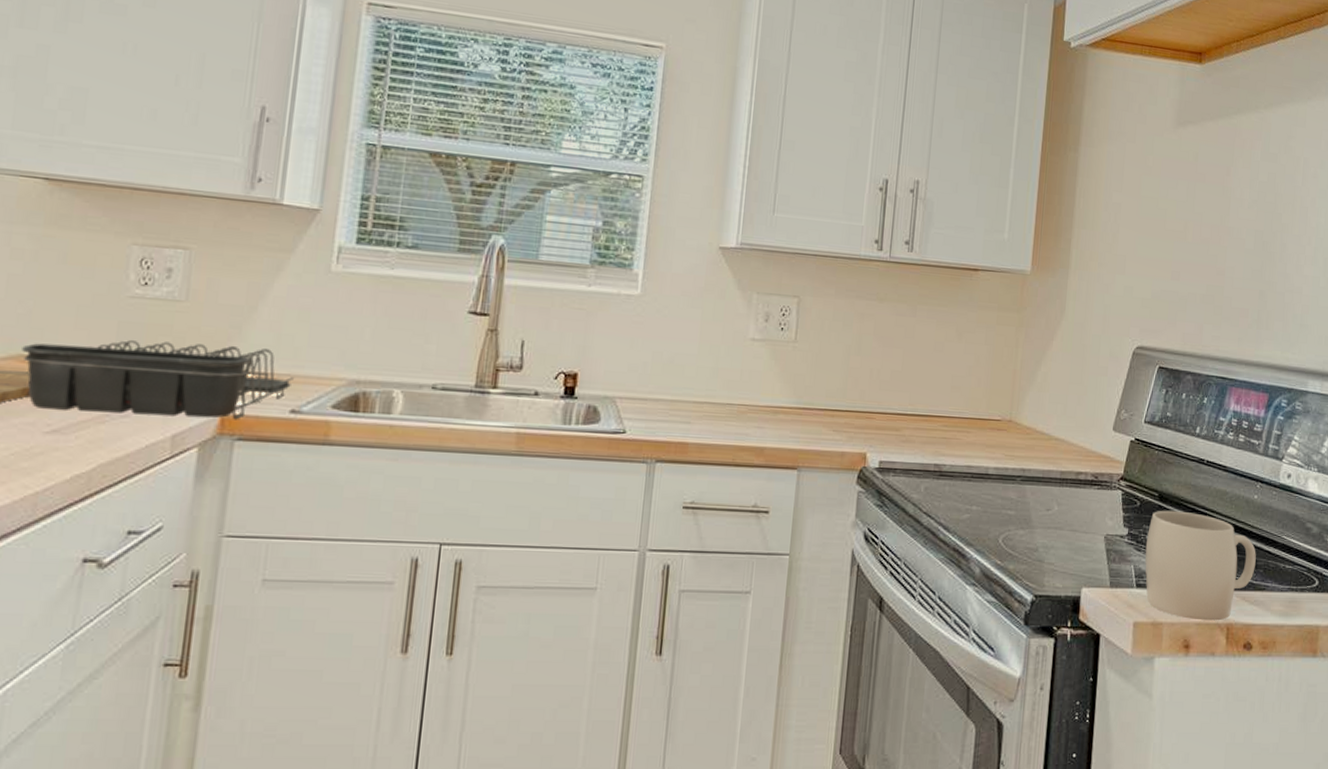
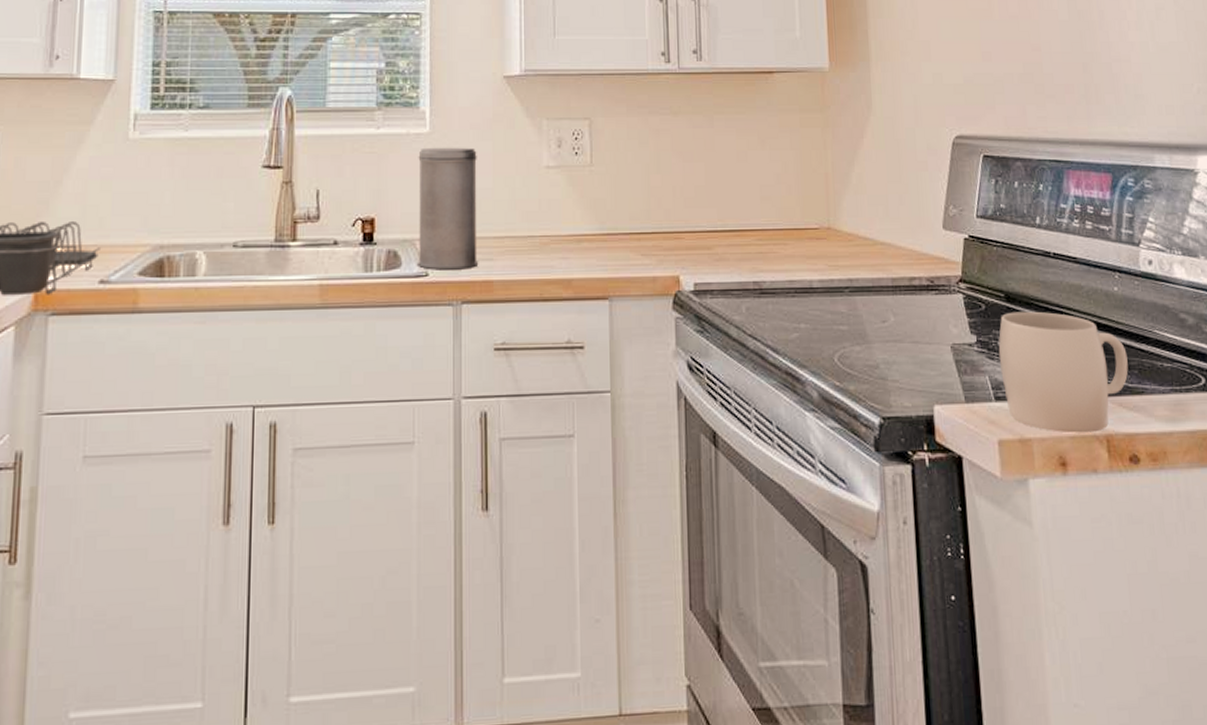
canister: none [616,309,686,430] -> present [418,147,479,270]

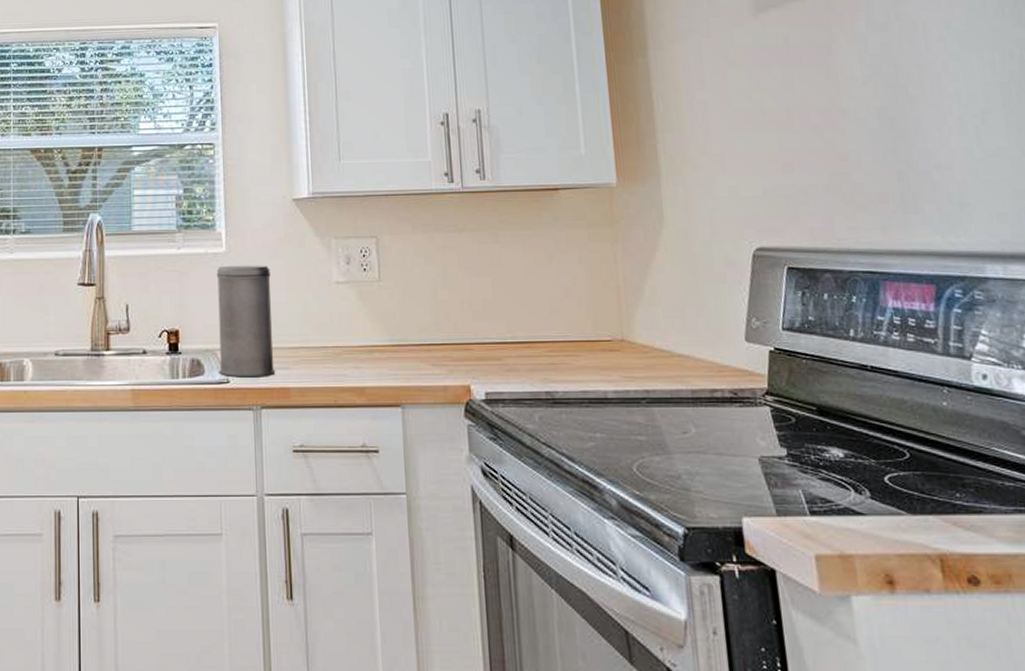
mug: present [998,311,1128,434] -> none [812,425,963,551]

